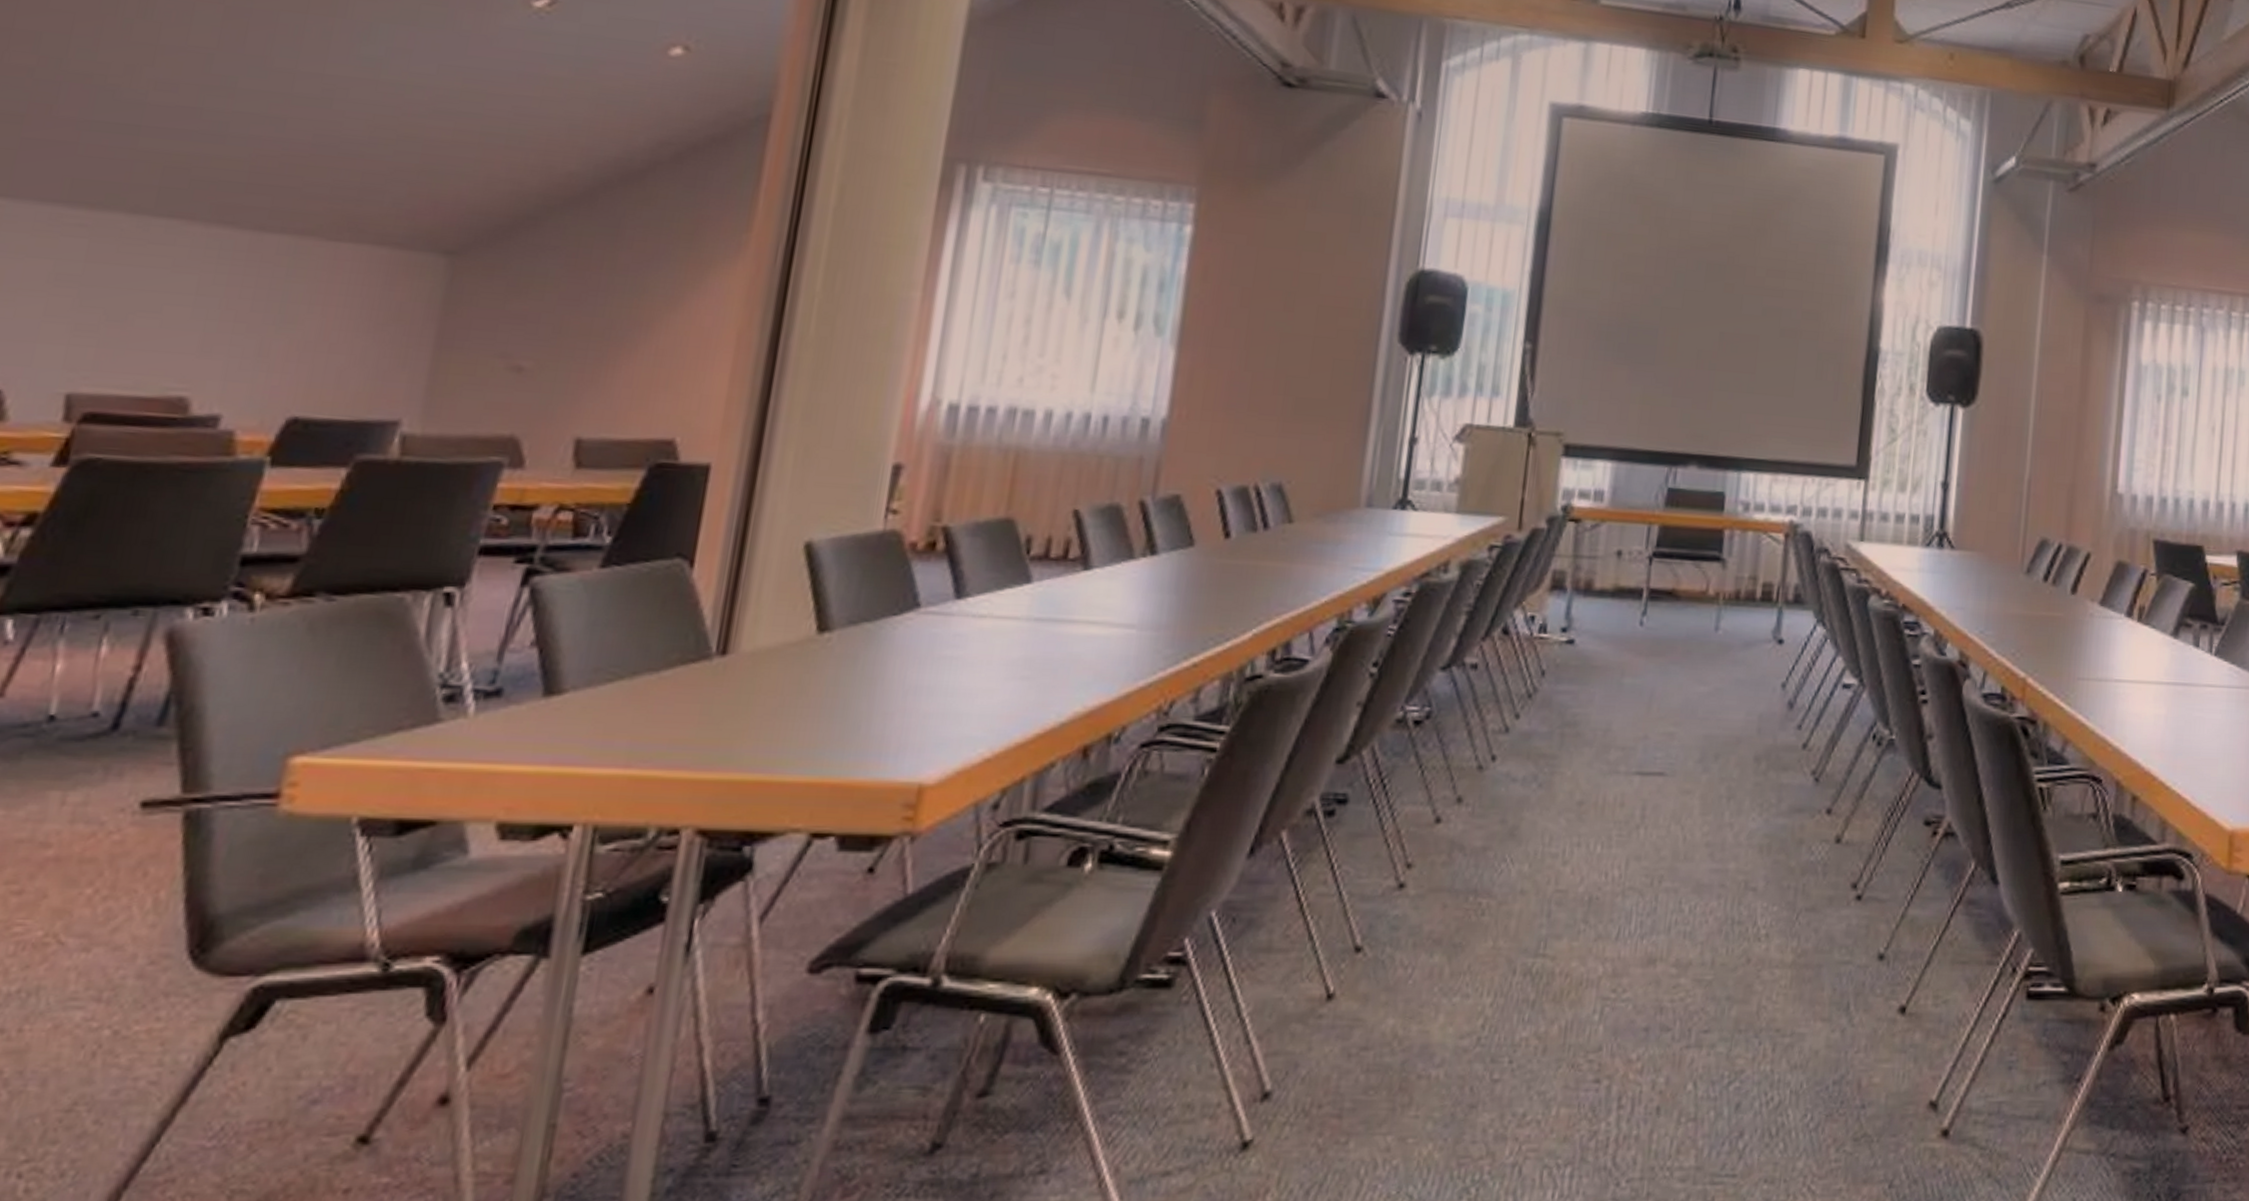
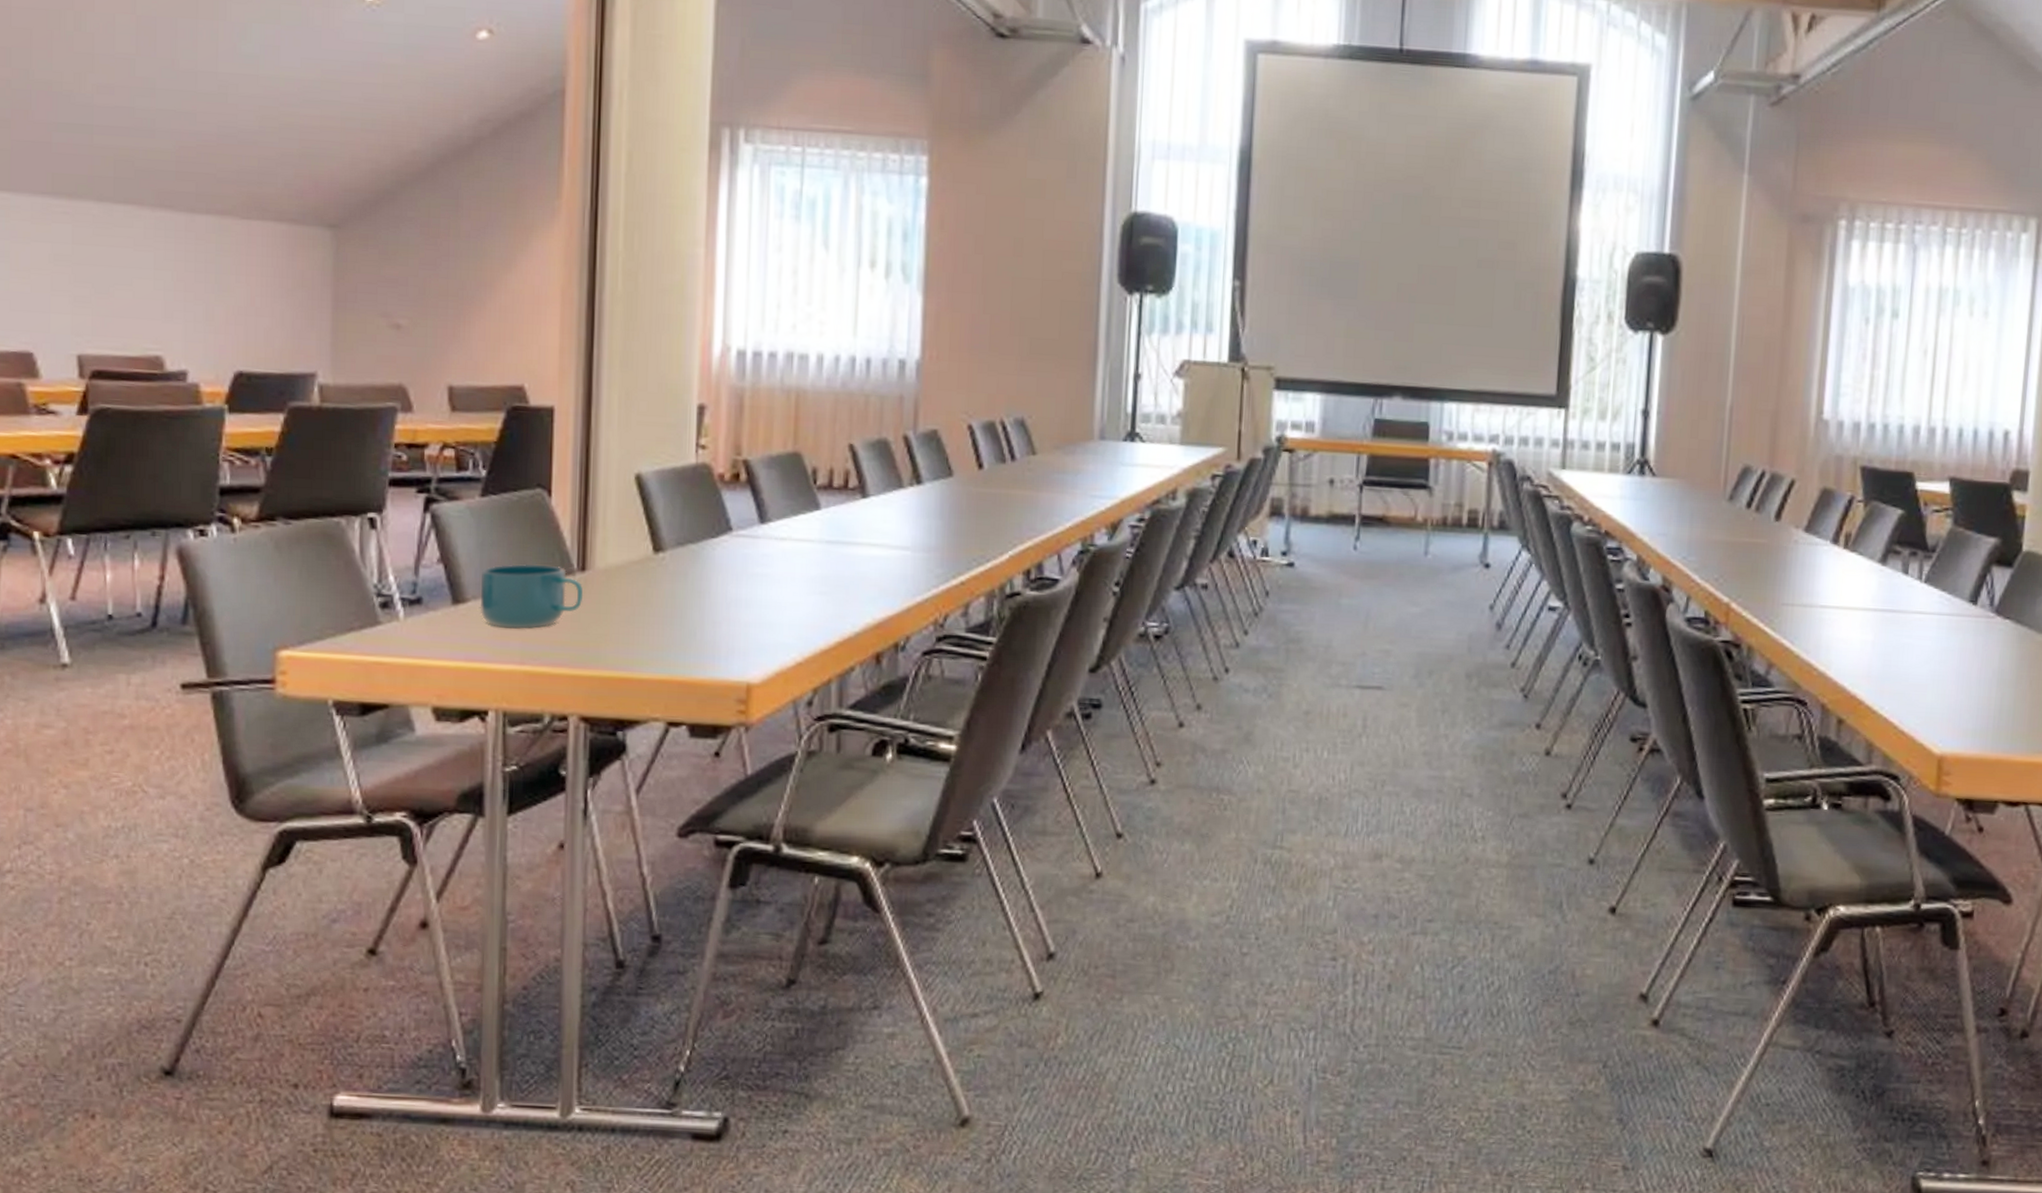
cup: none [580,647,721,725] -> present [480,563,584,629]

